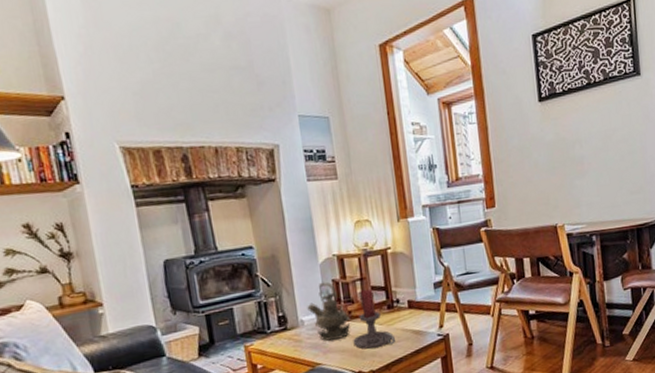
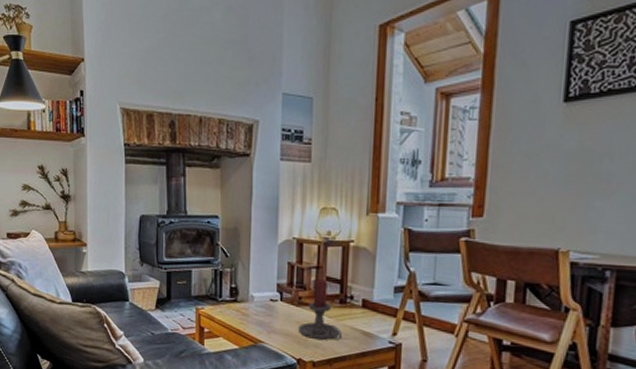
teapot: present [307,282,350,341] -> none [259,262,299,322]

